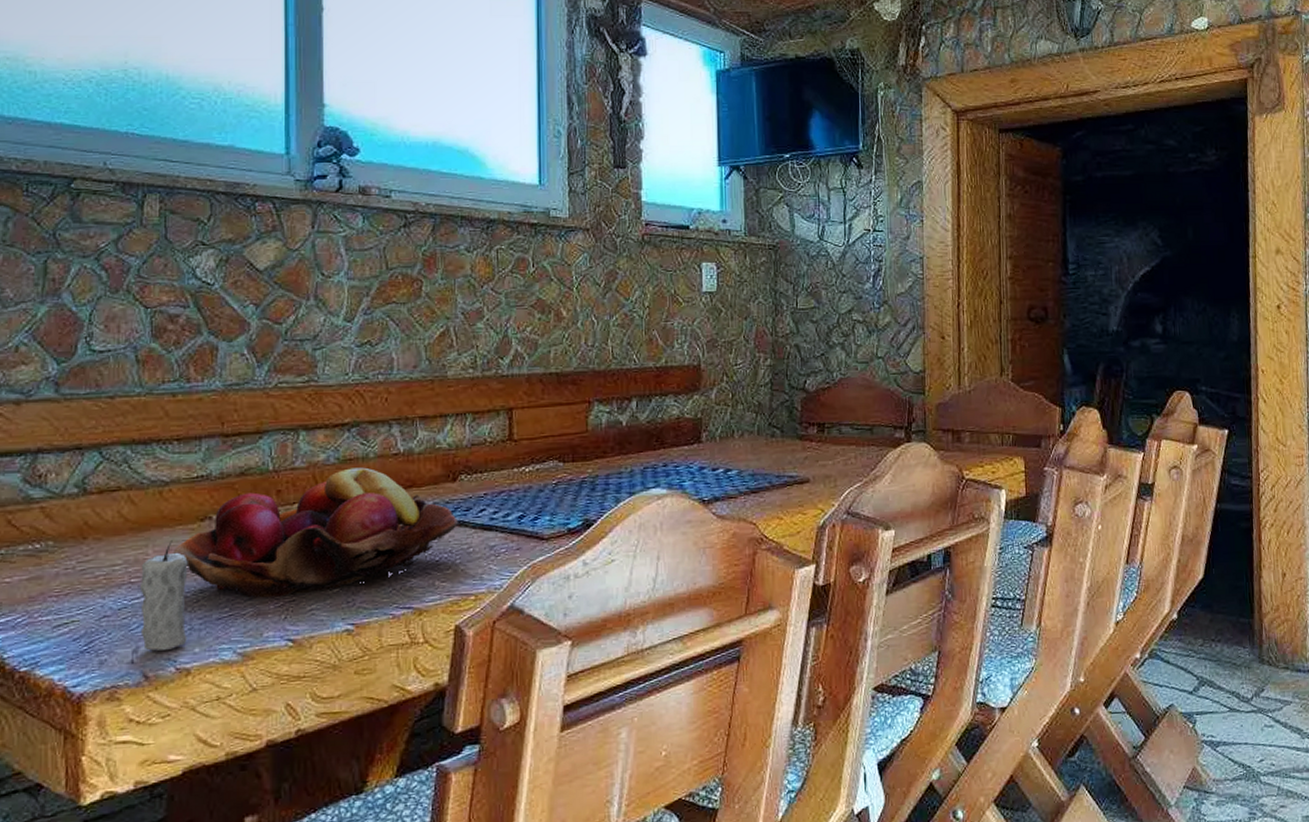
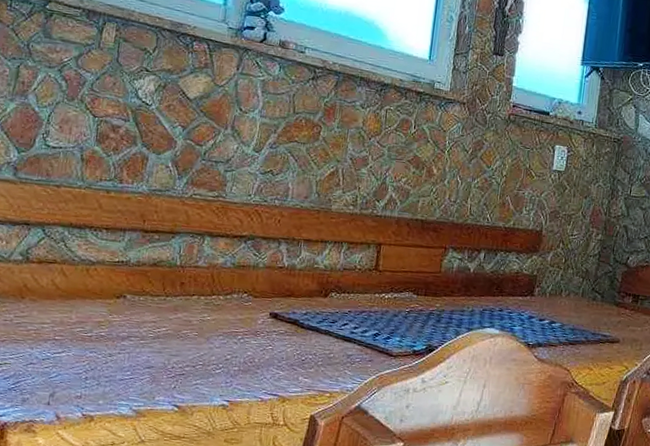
candle: present [139,540,188,652] -> none [57,310,103,399]
fruit basket: present [174,467,459,598] -> none [92,273,325,371]

